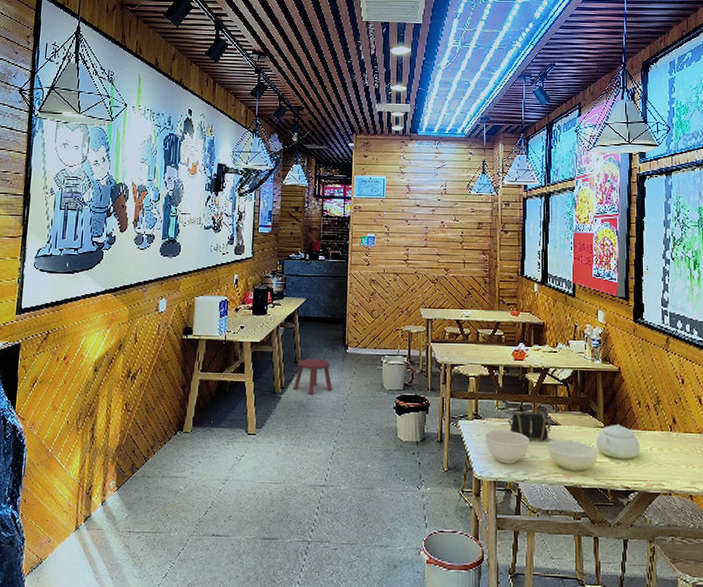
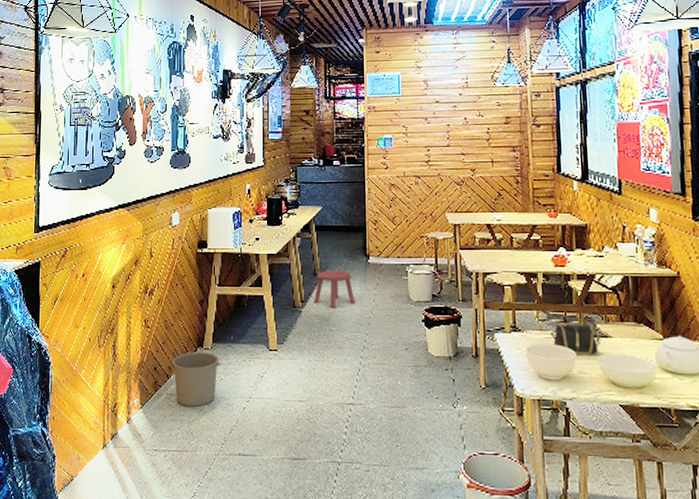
bucket: none [150,435,200,489] -> present [172,352,221,407]

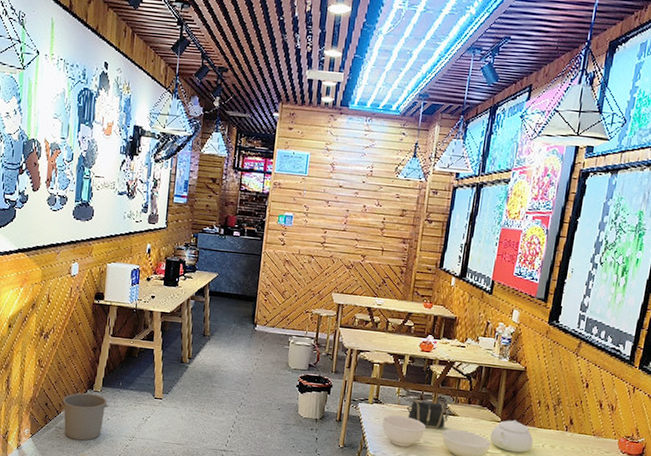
stool: present [313,270,356,308] -> none [200,332,239,367]

